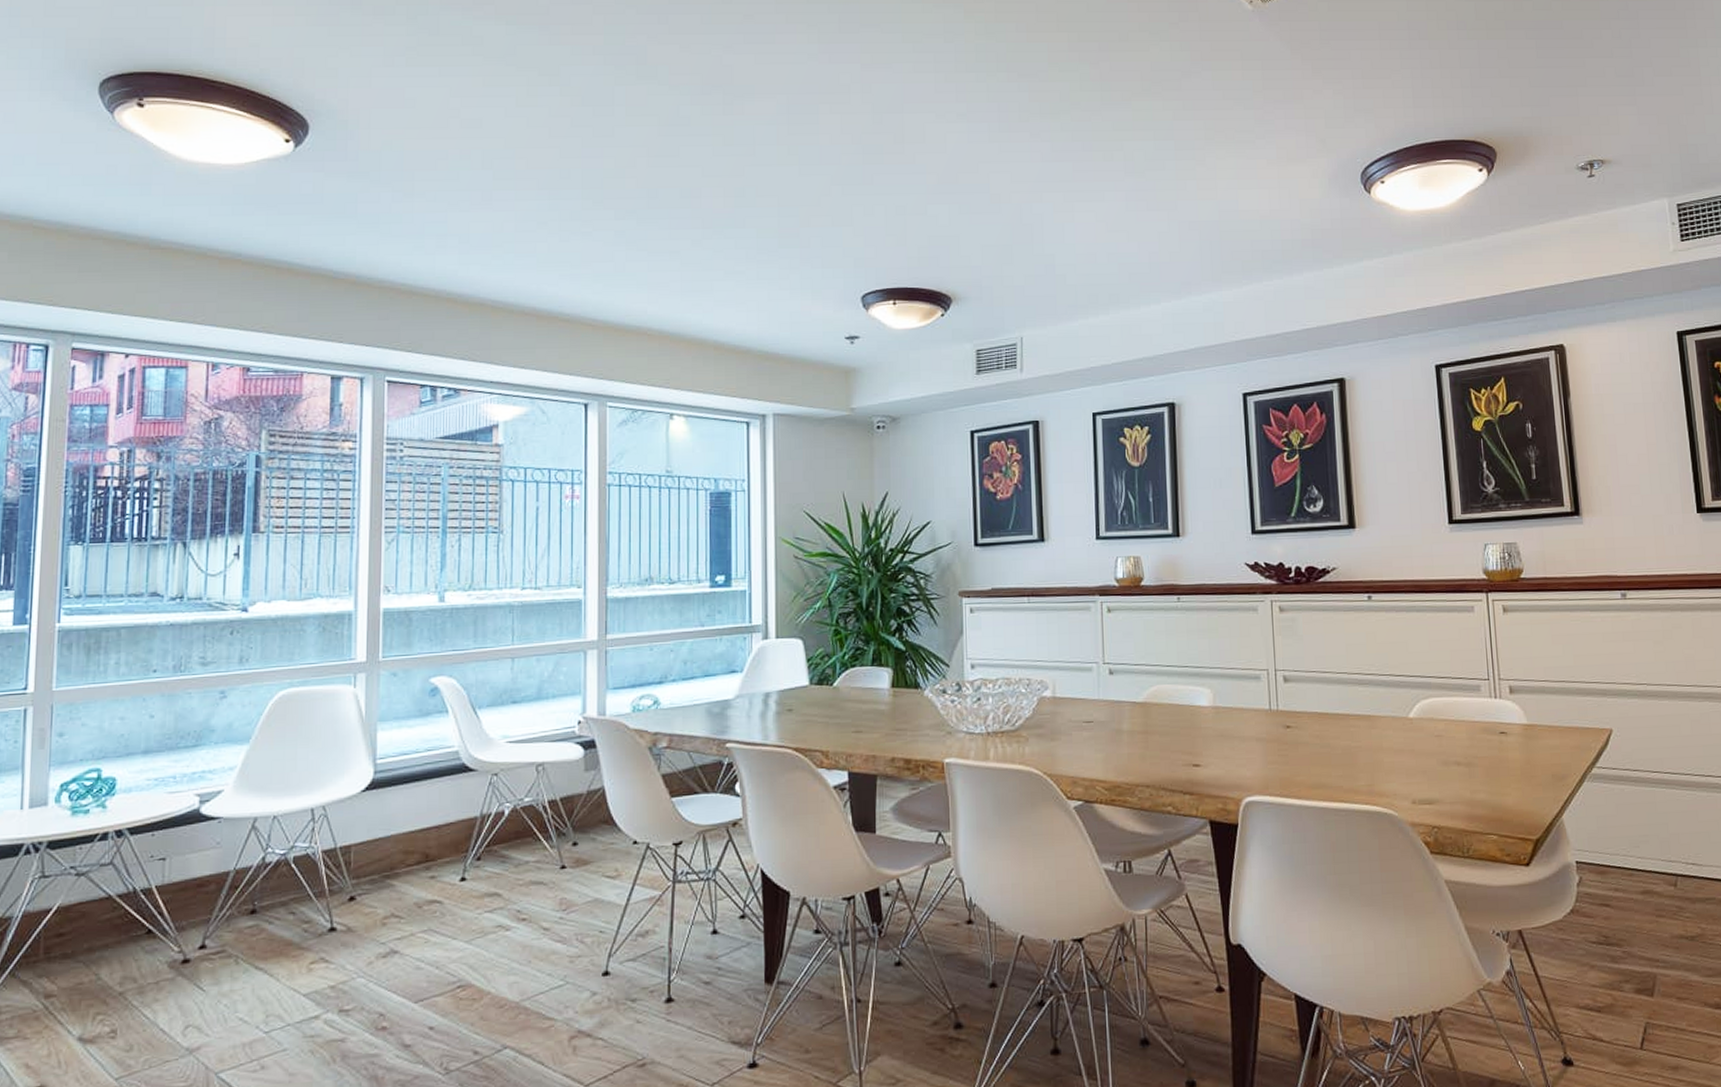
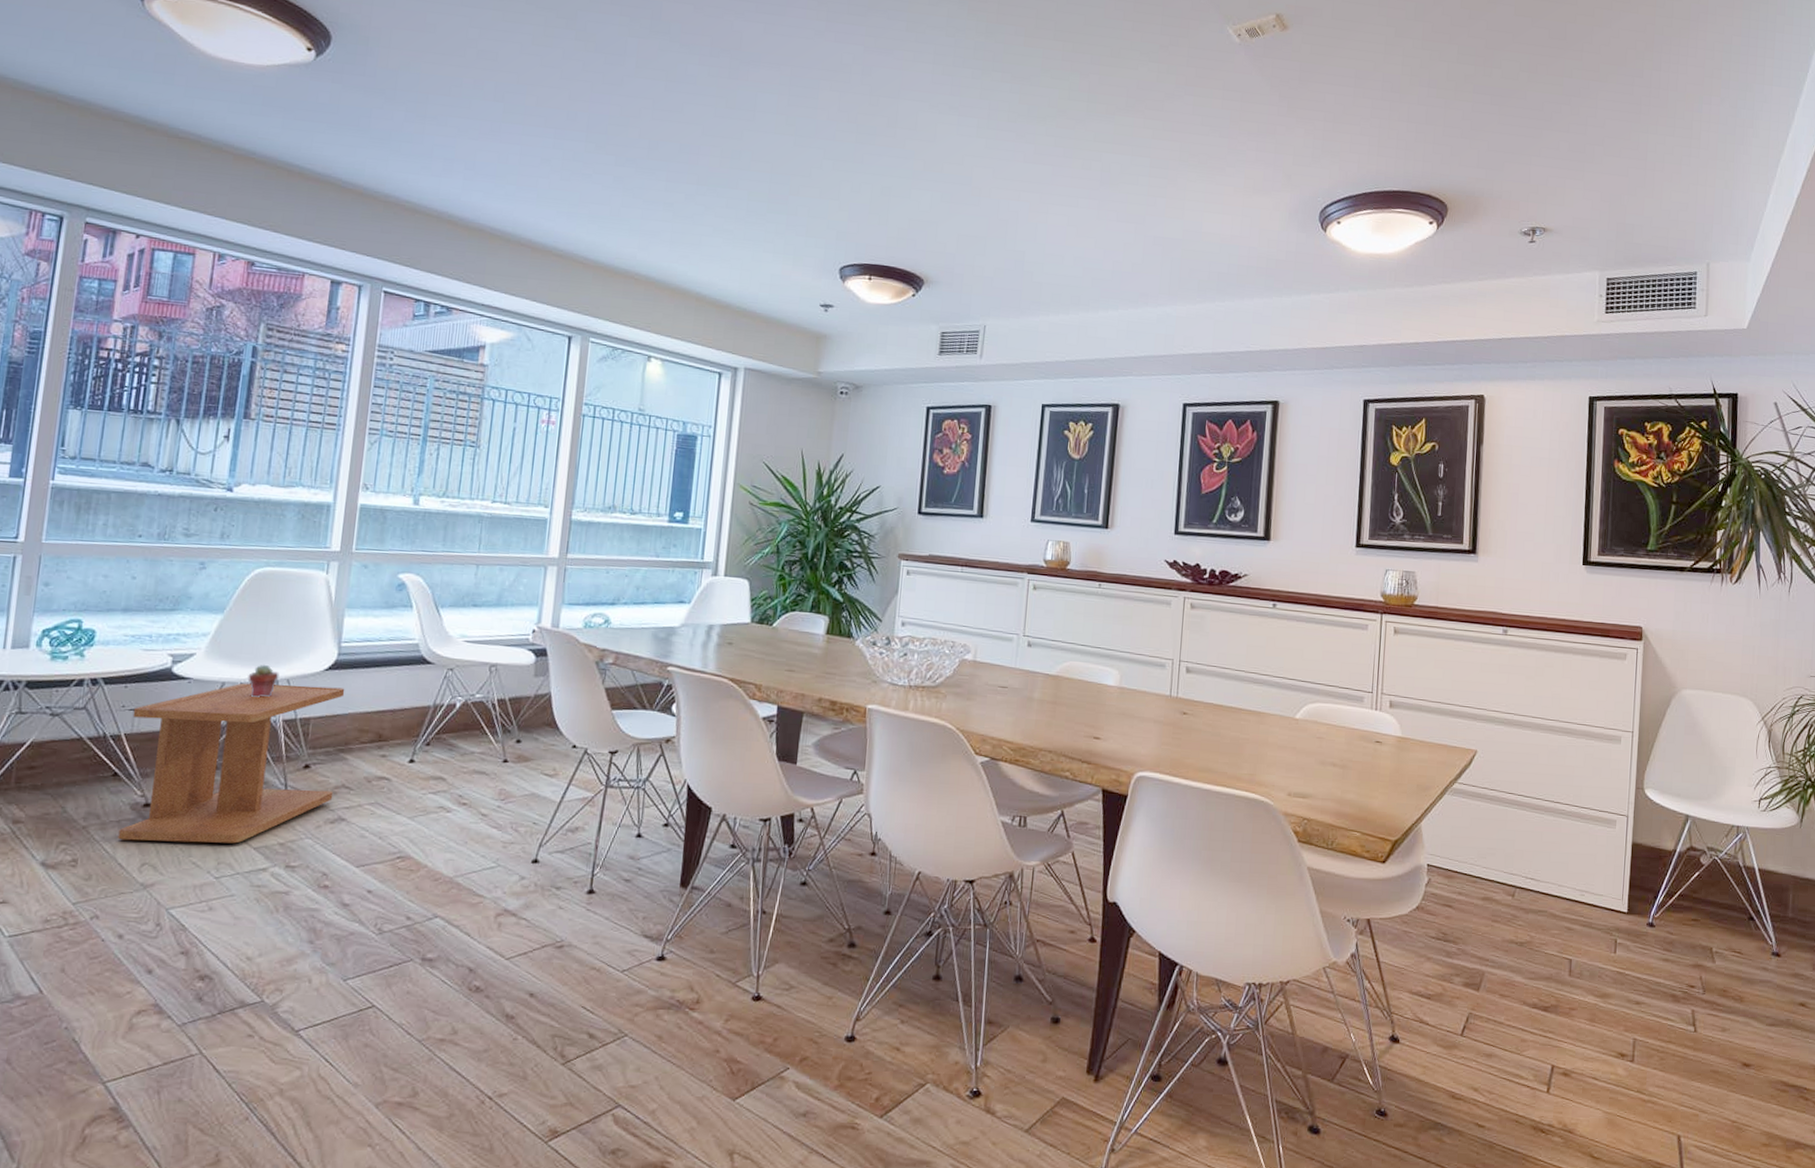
side table: none [157,808,385,1003] -> present [118,683,345,844]
potted succulent: none [281,792,314,830] -> present [247,664,280,698]

